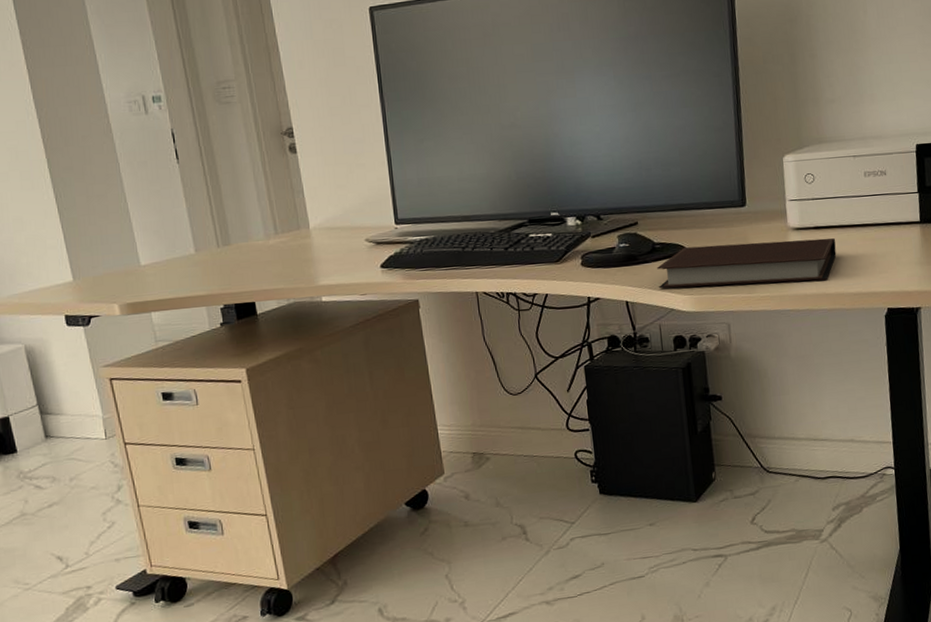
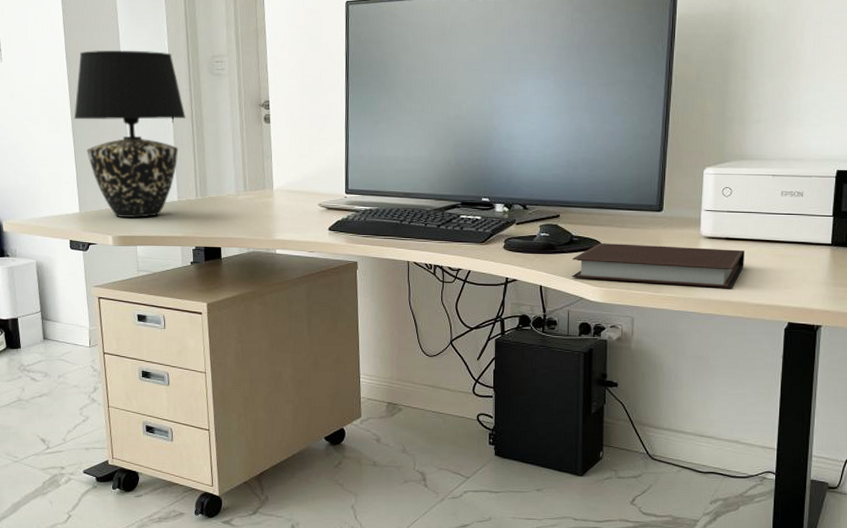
table lamp: none [50,82,194,282] -> present [73,50,186,218]

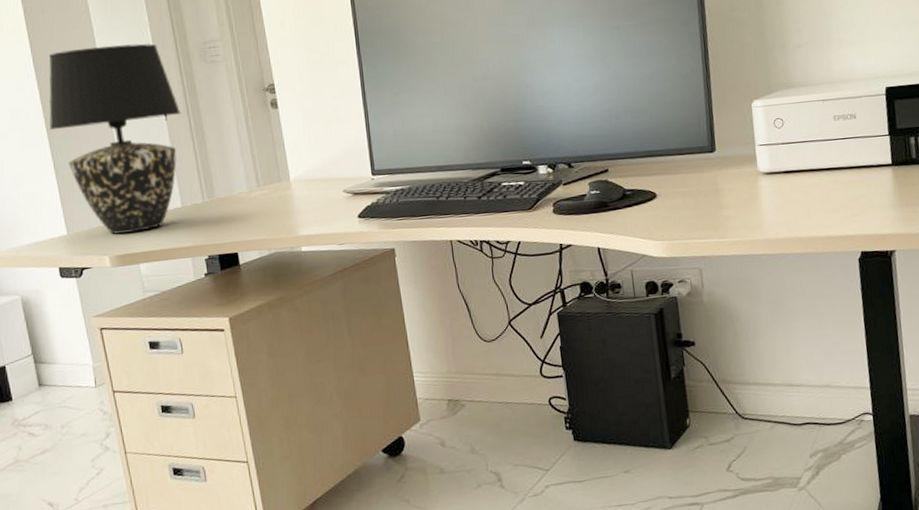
notebook: present [571,243,744,288] -> none [628,182,808,235]

